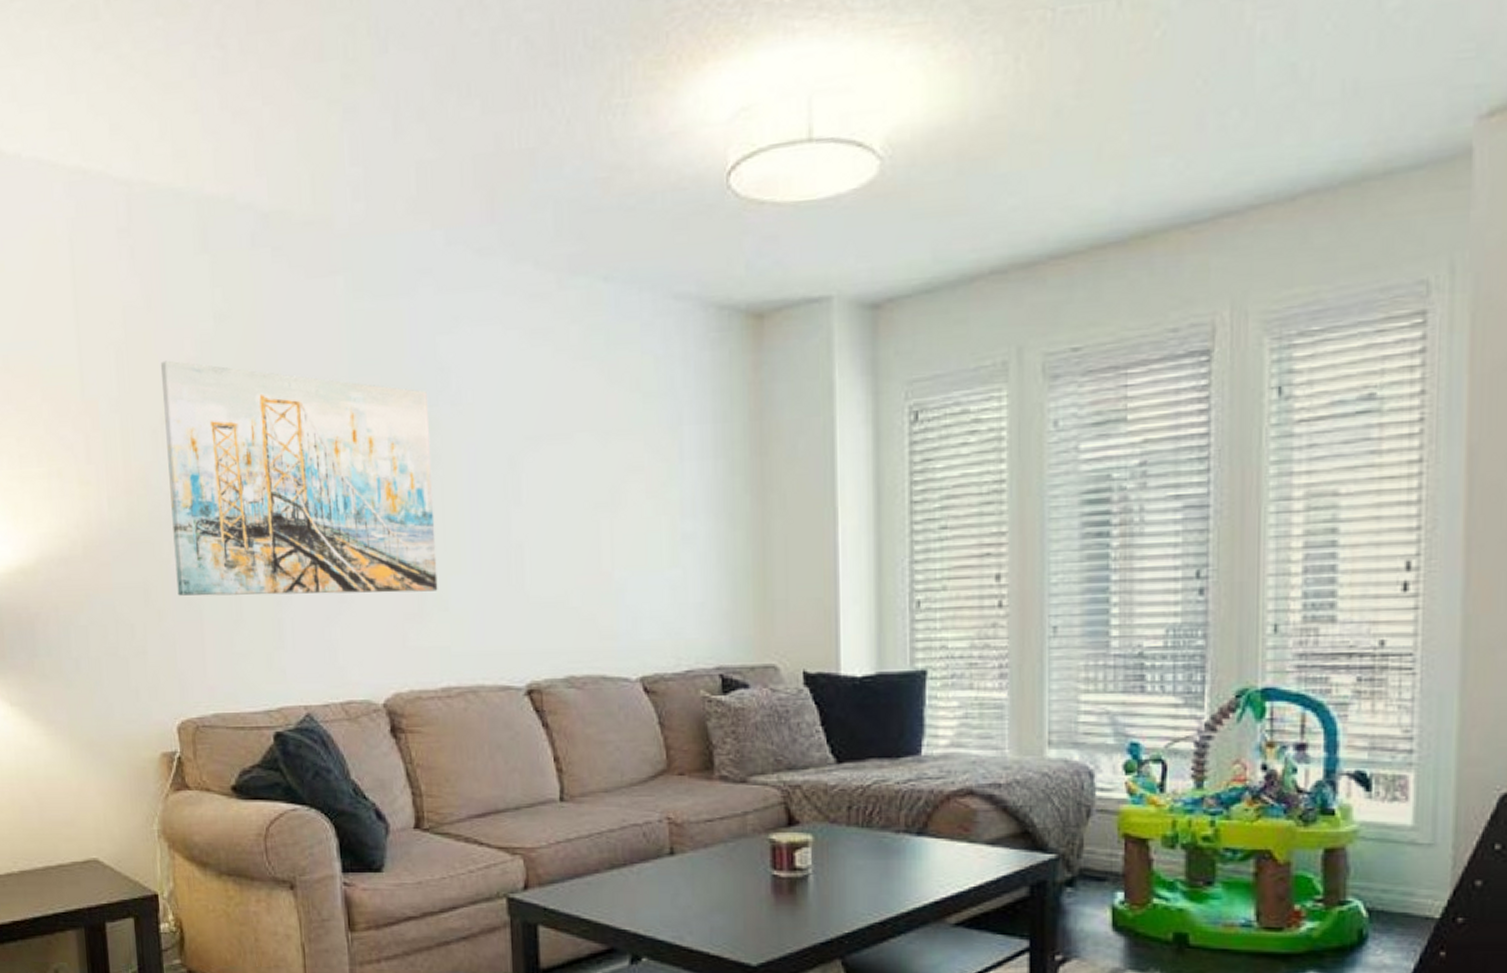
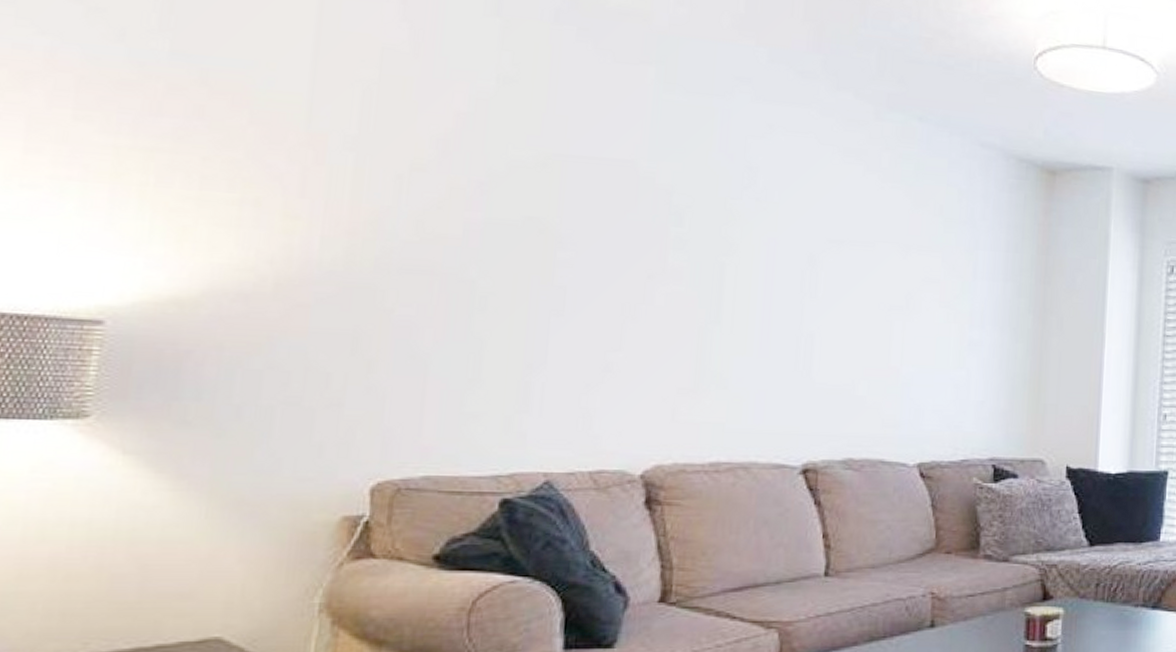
wall art: present [160,360,438,596] -> none [398,109,731,369]

